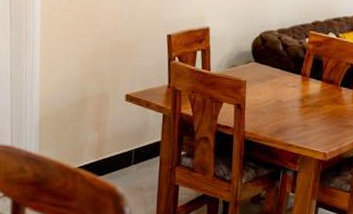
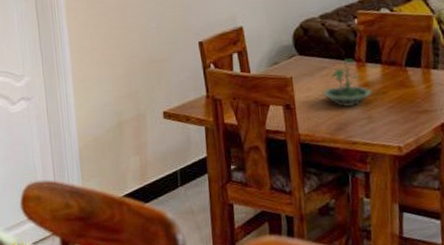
terrarium: none [269,72,311,114] -> present [322,59,372,107]

